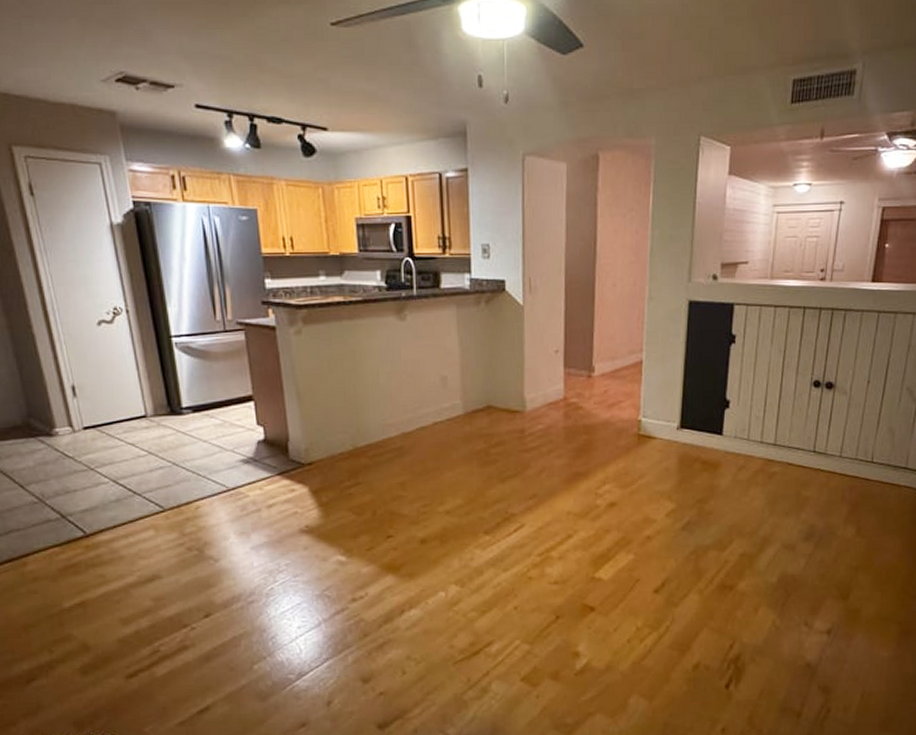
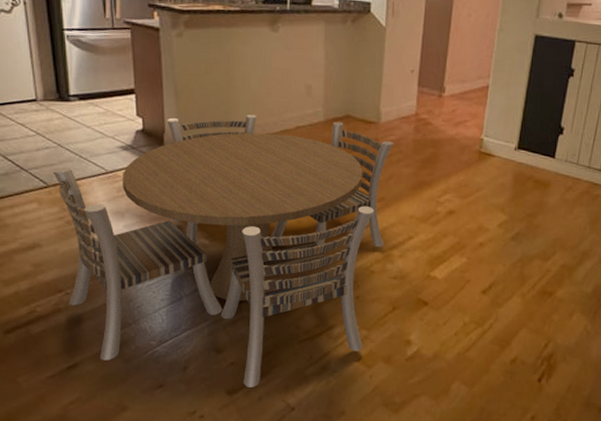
dining table: none [168,414,542,719] -> present [52,115,393,387]

